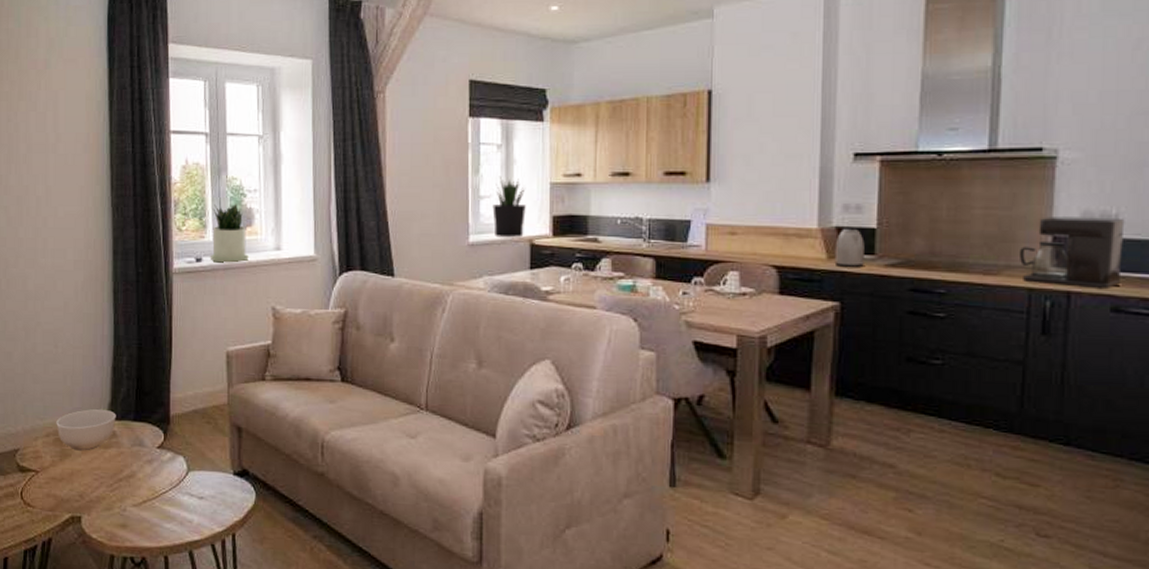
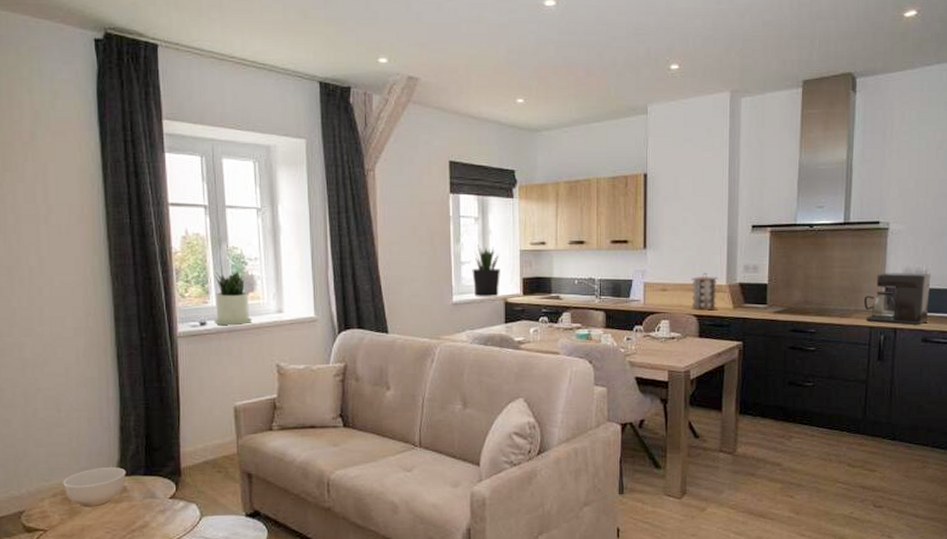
spice rack: none [768,212,806,262] -> present [690,272,718,312]
kettle: present [834,228,865,268] -> none [738,284,760,315]

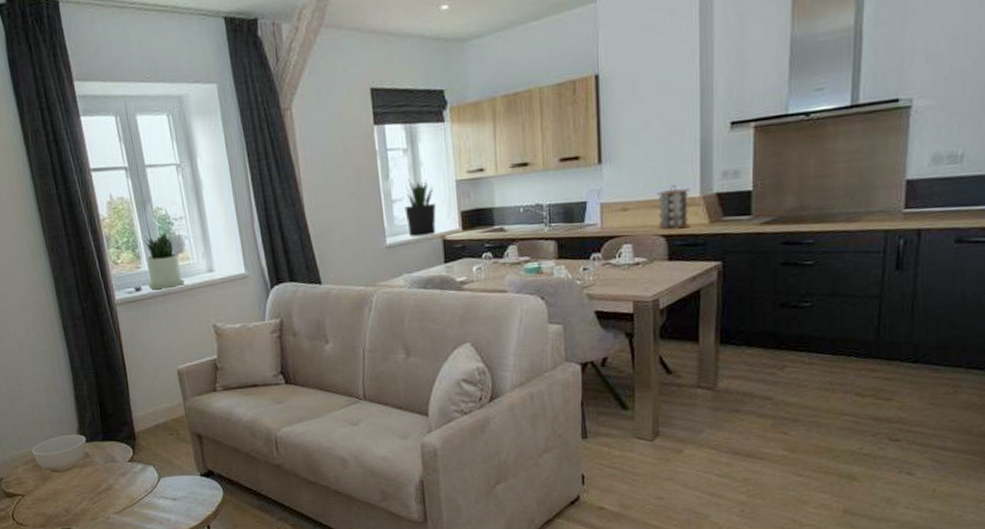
coffee maker: present [863,272,931,326] -> none [877,157,970,226]

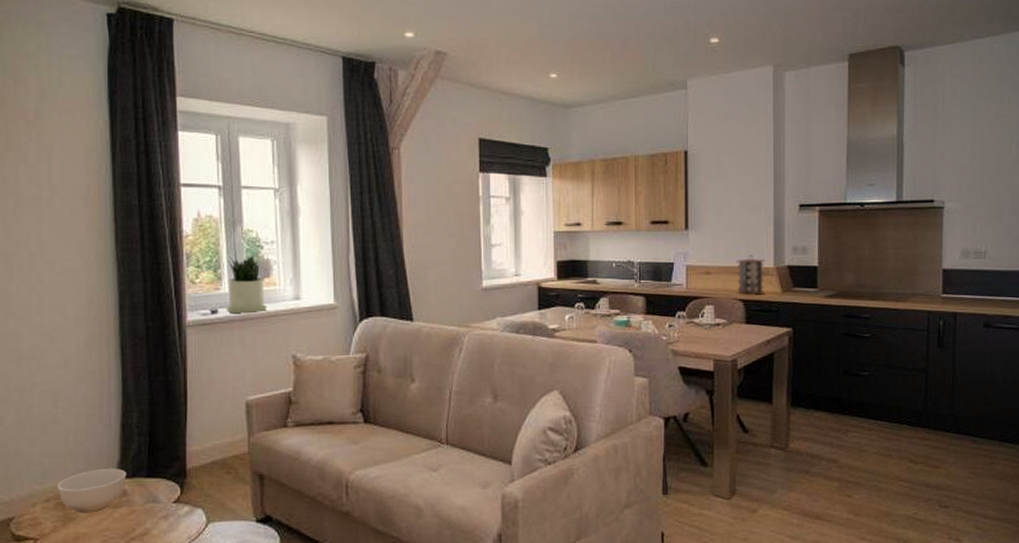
planter: present [404,178,436,237] -> none [503,226,533,282]

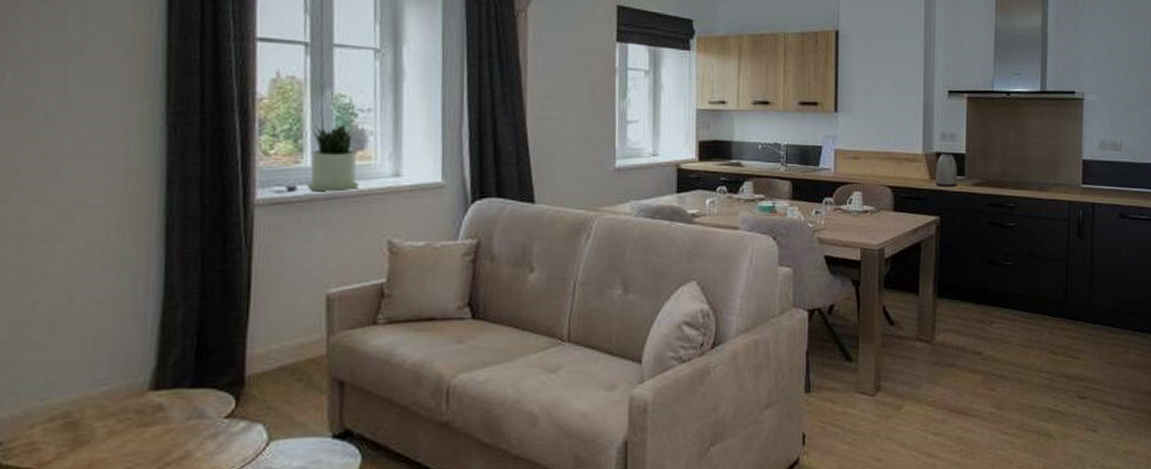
bowl: present [57,469,127,513] -> none [67,378,164,435]
spice rack: present [736,254,765,296] -> none [884,139,913,183]
kettle: none [787,267,810,300] -> present [935,153,957,187]

